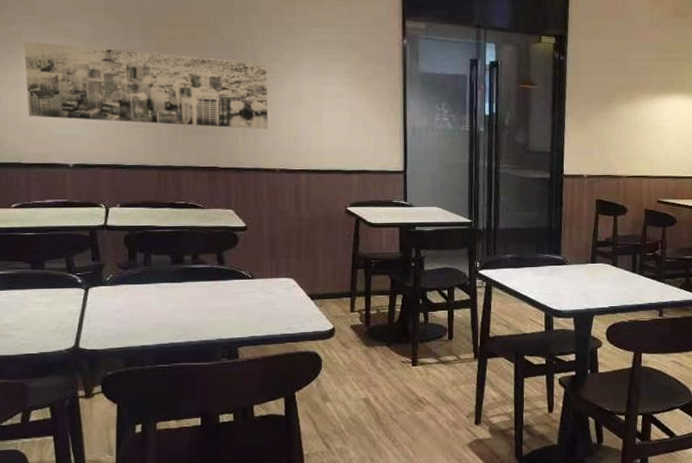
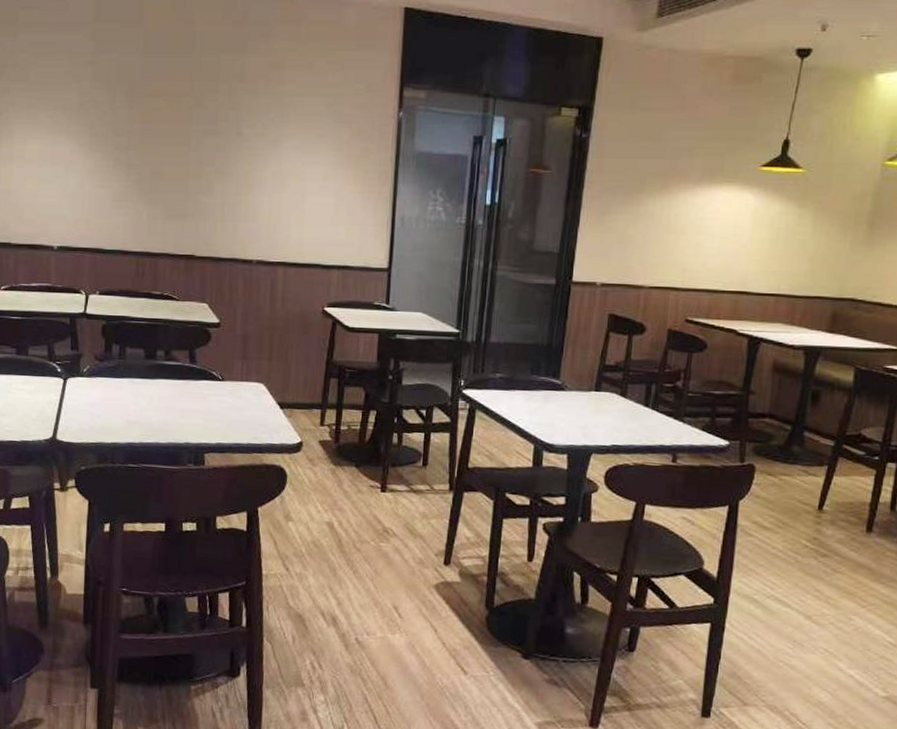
wall art: present [24,41,269,130] -> none [16,112,251,216]

